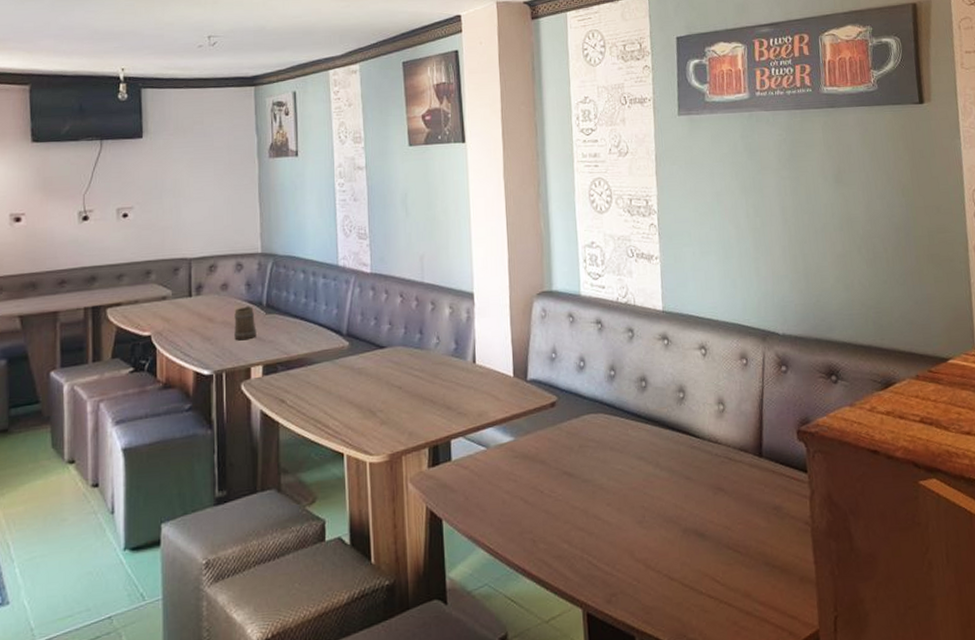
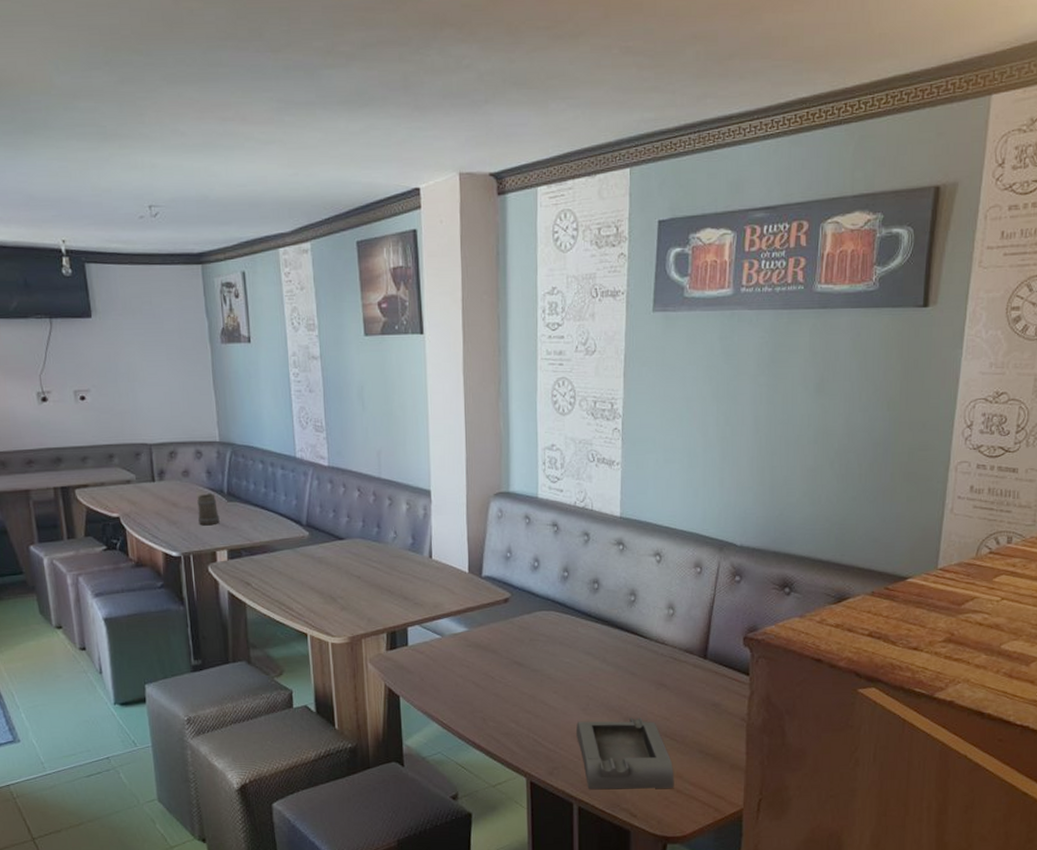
ashtray: none [632,527,743,618] -> present [575,717,674,789]

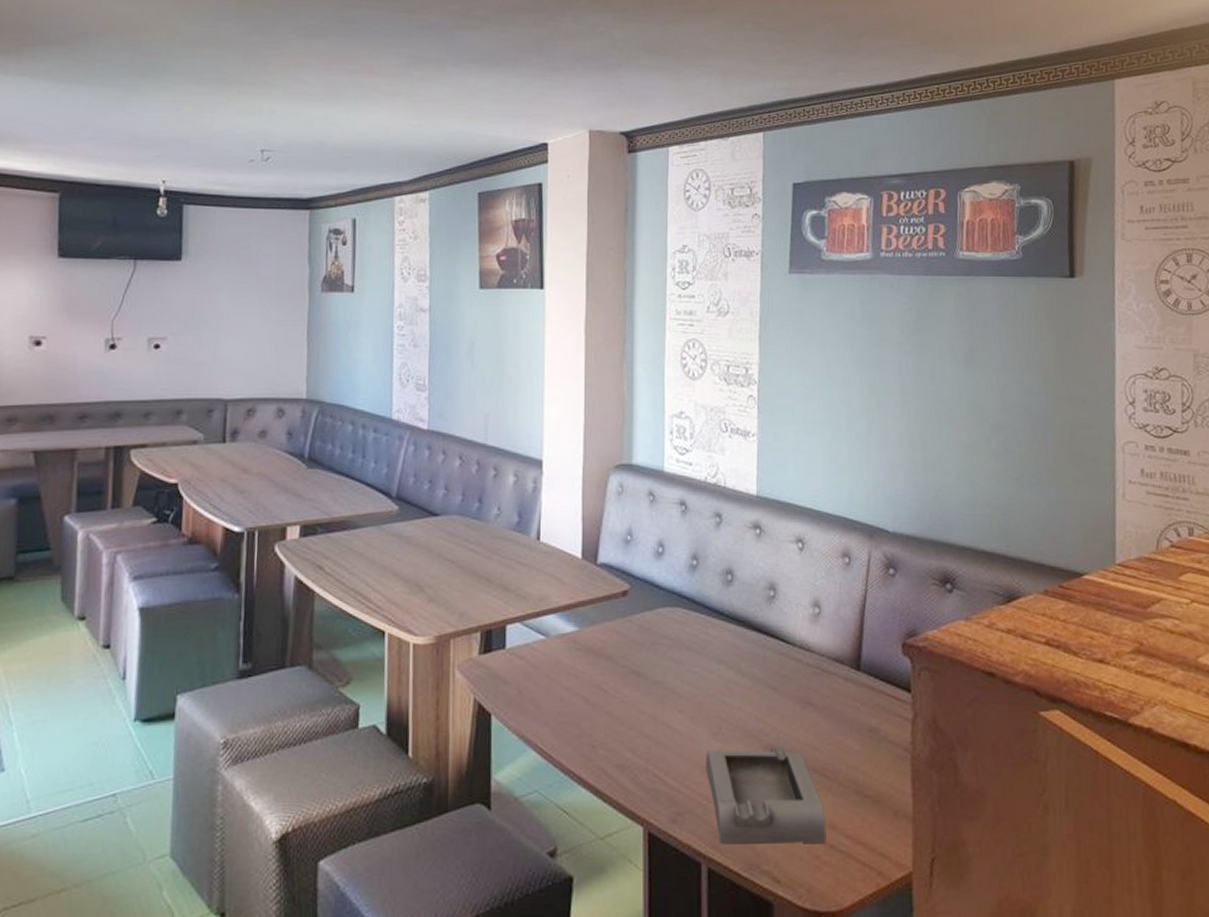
beer mug: present [197,492,220,526] -> none [270,456,296,496]

